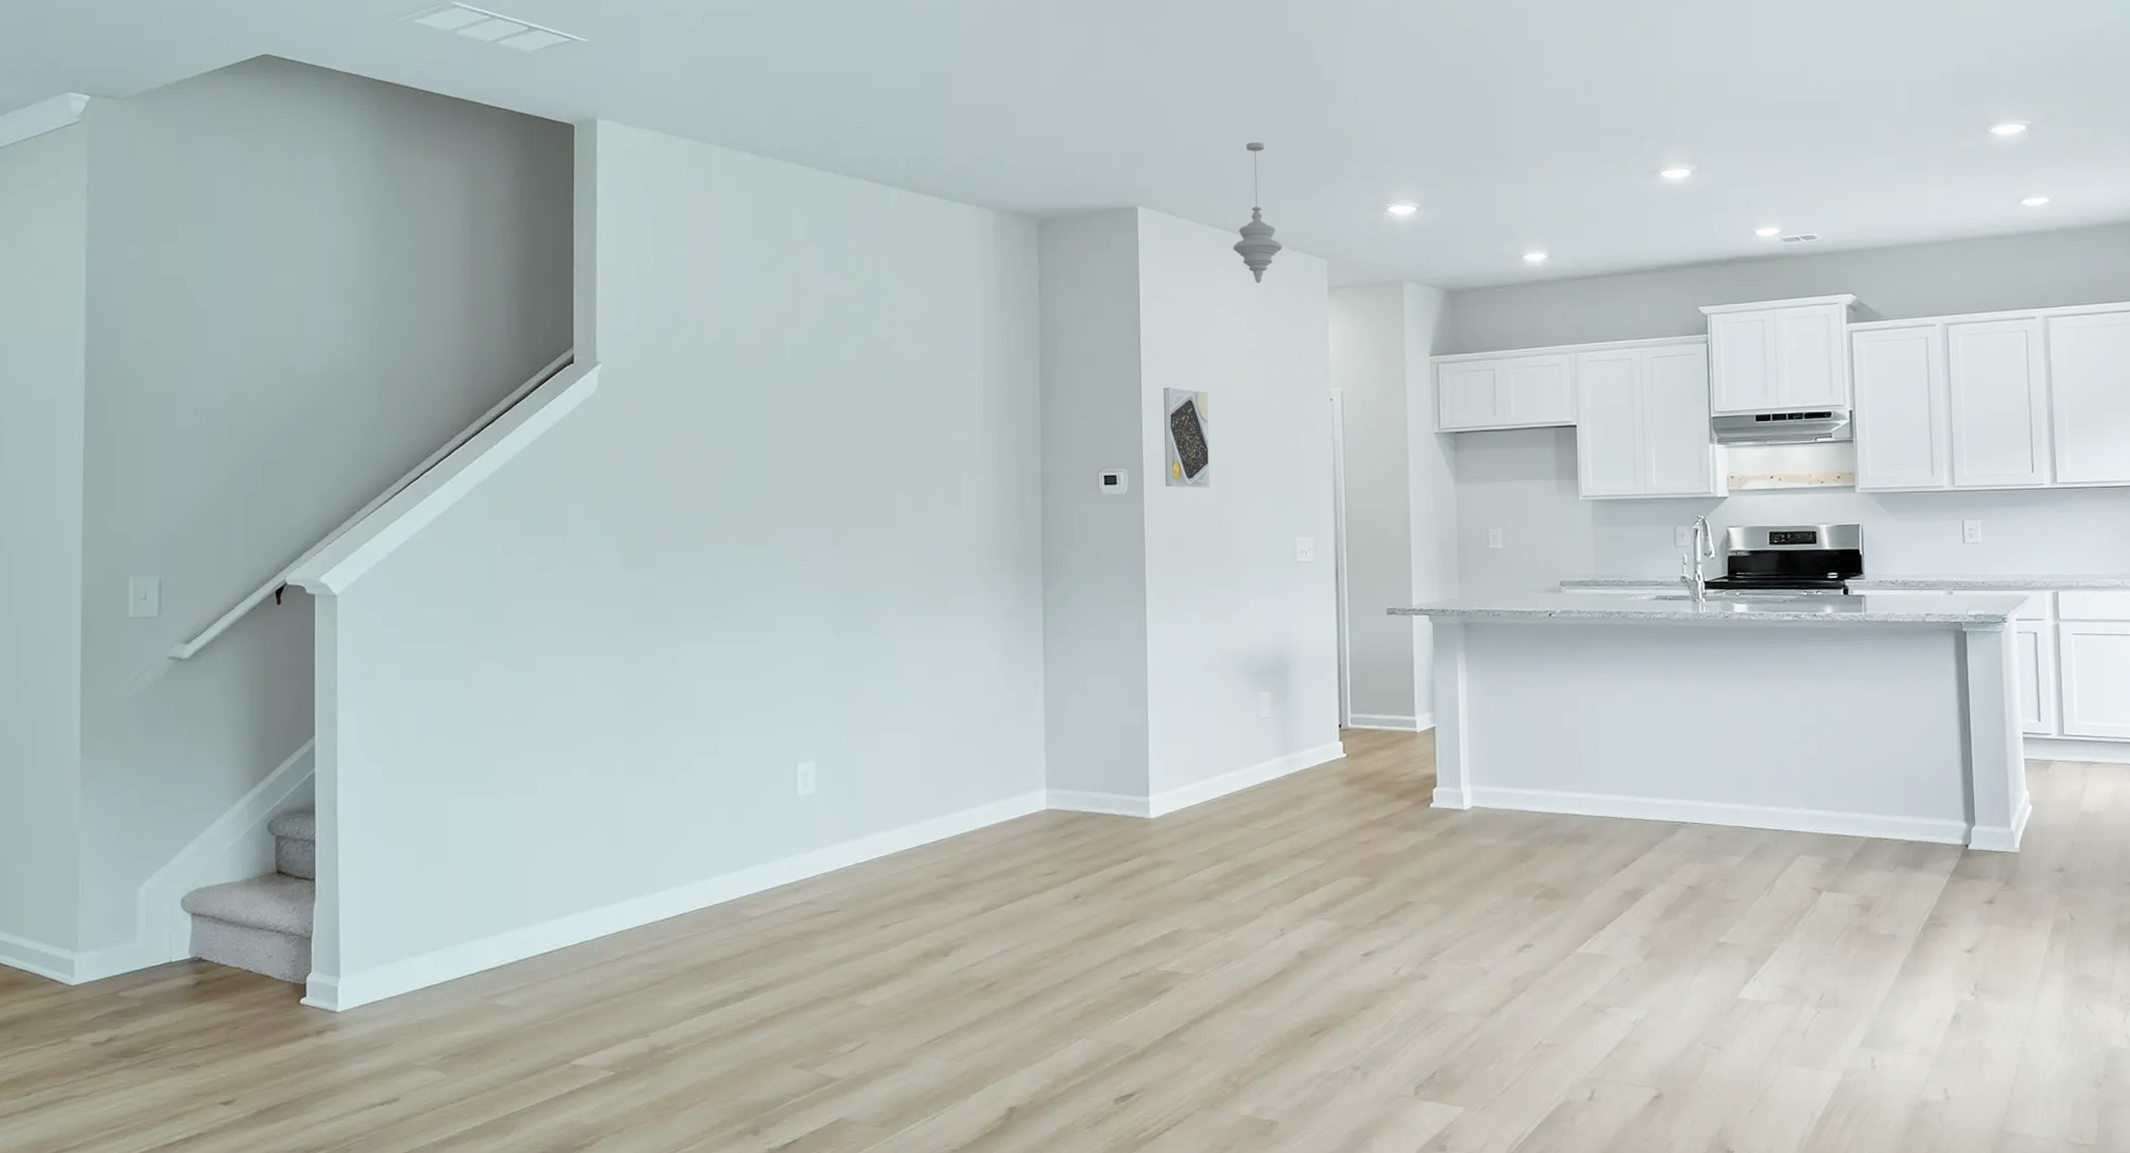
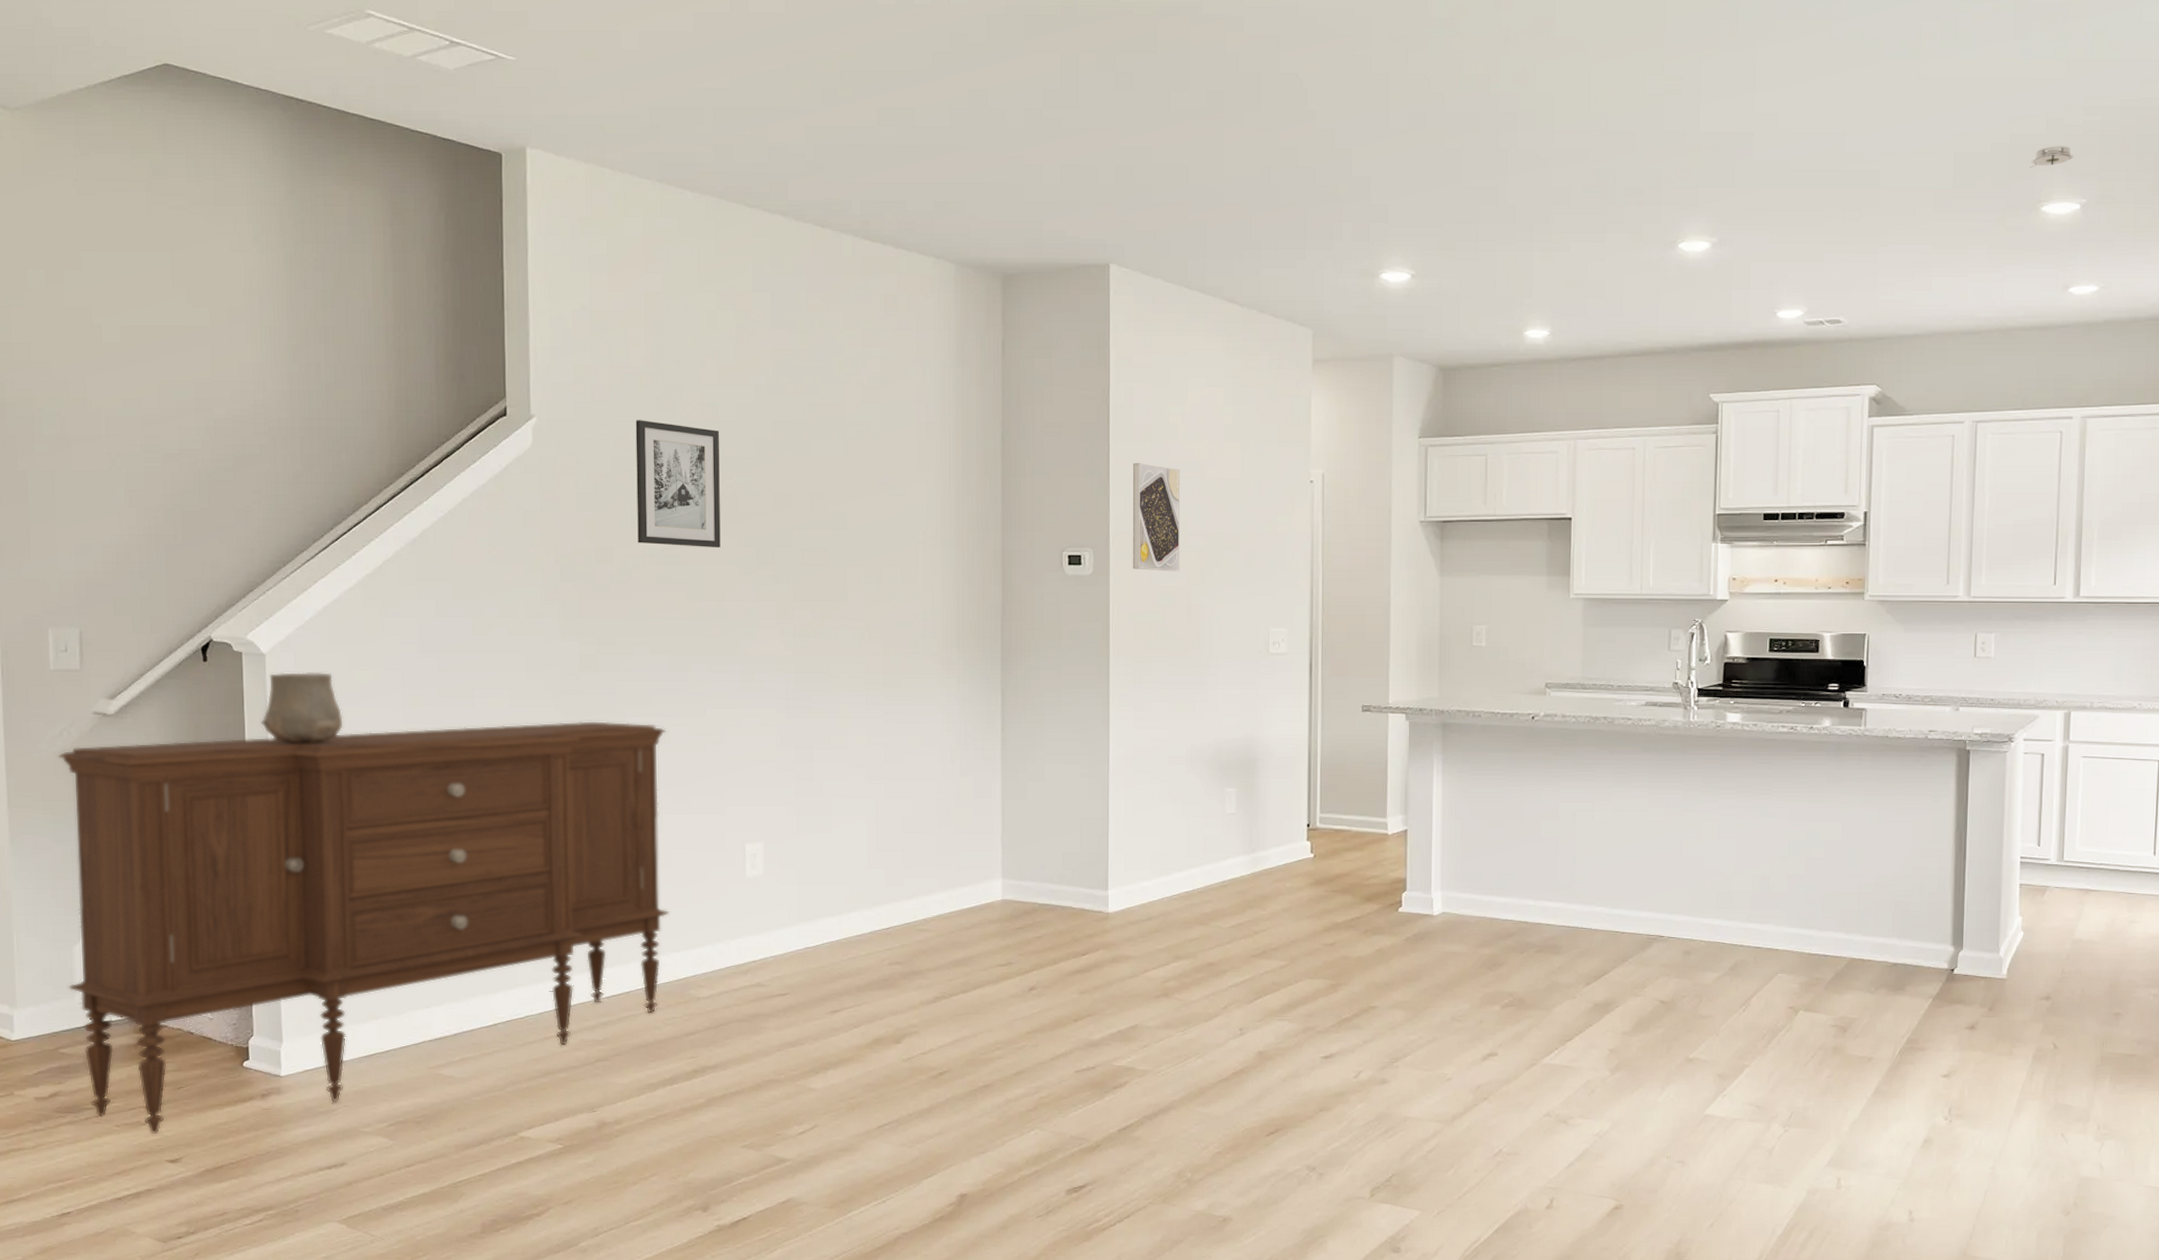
sideboard: none [130,648,723,1076] -> present [58,721,670,1134]
ceramic cup: none [330,610,410,681] -> present [261,671,343,744]
wall art: none [695,363,775,481] -> present [635,420,721,548]
pendant light: present [1233,142,1282,284] -> none [1211,196,1265,353]
smoke detector: none [1977,74,2016,95] -> present [2030,146,2074,168]

